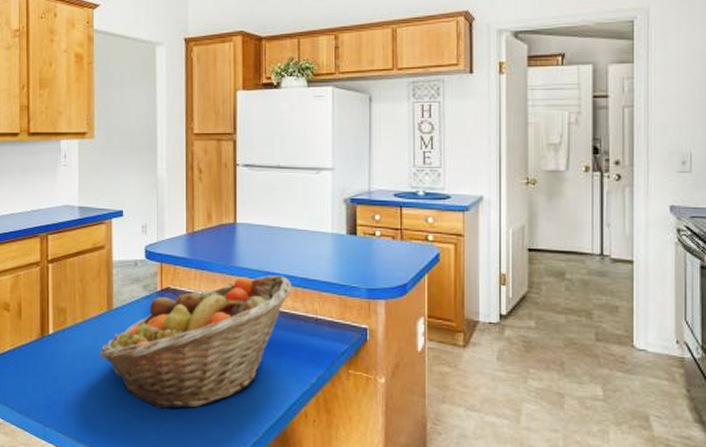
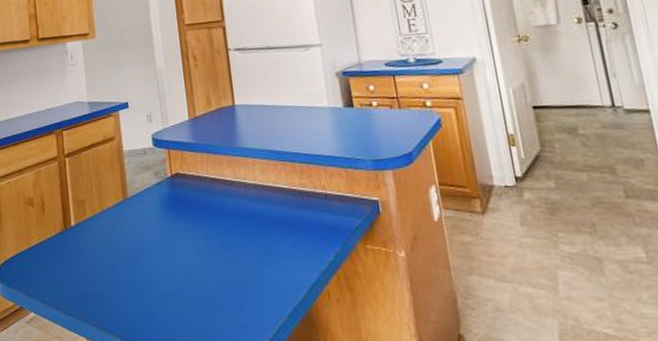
fruit basket: present [100,275,292,410] -> none [120,153,297,296]

